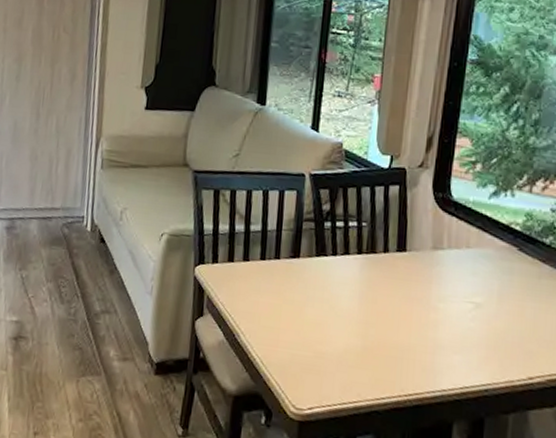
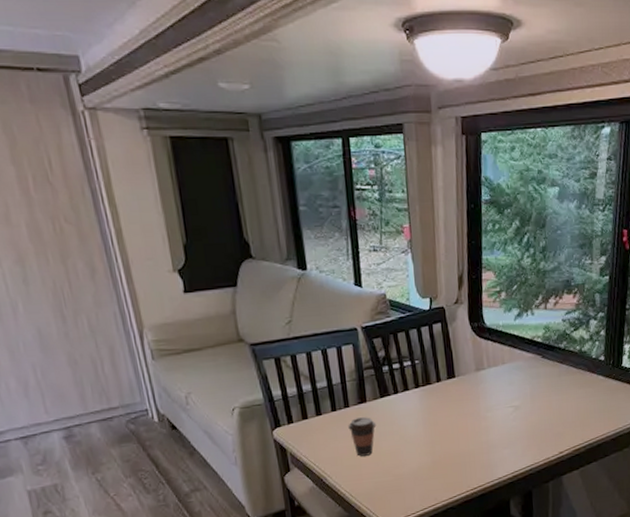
coffee cup: none [274,273,306,320] -> present [348,417,377,457]

